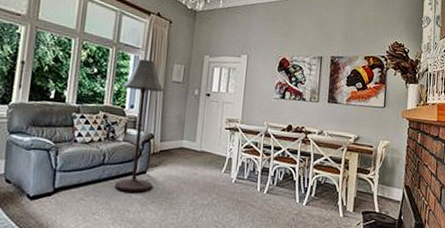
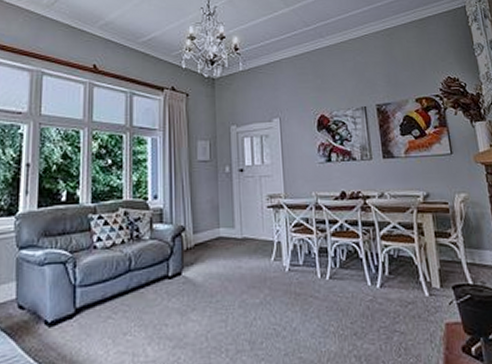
floor lamp: present [114,59,164,193] -> none [142,140,191,301]

